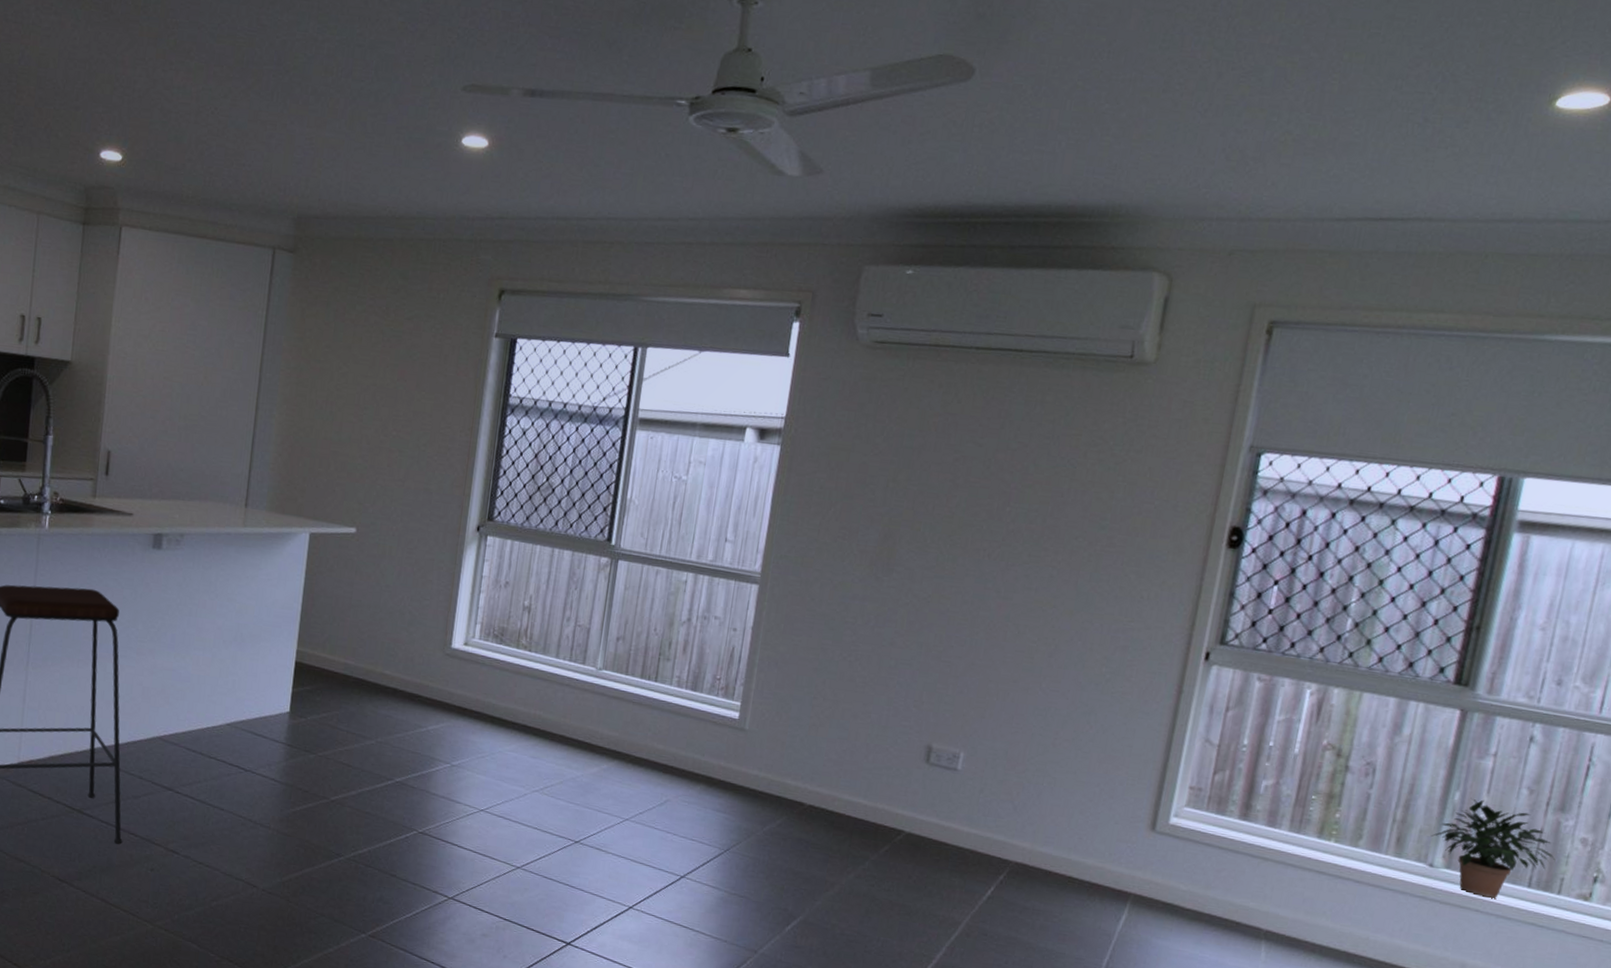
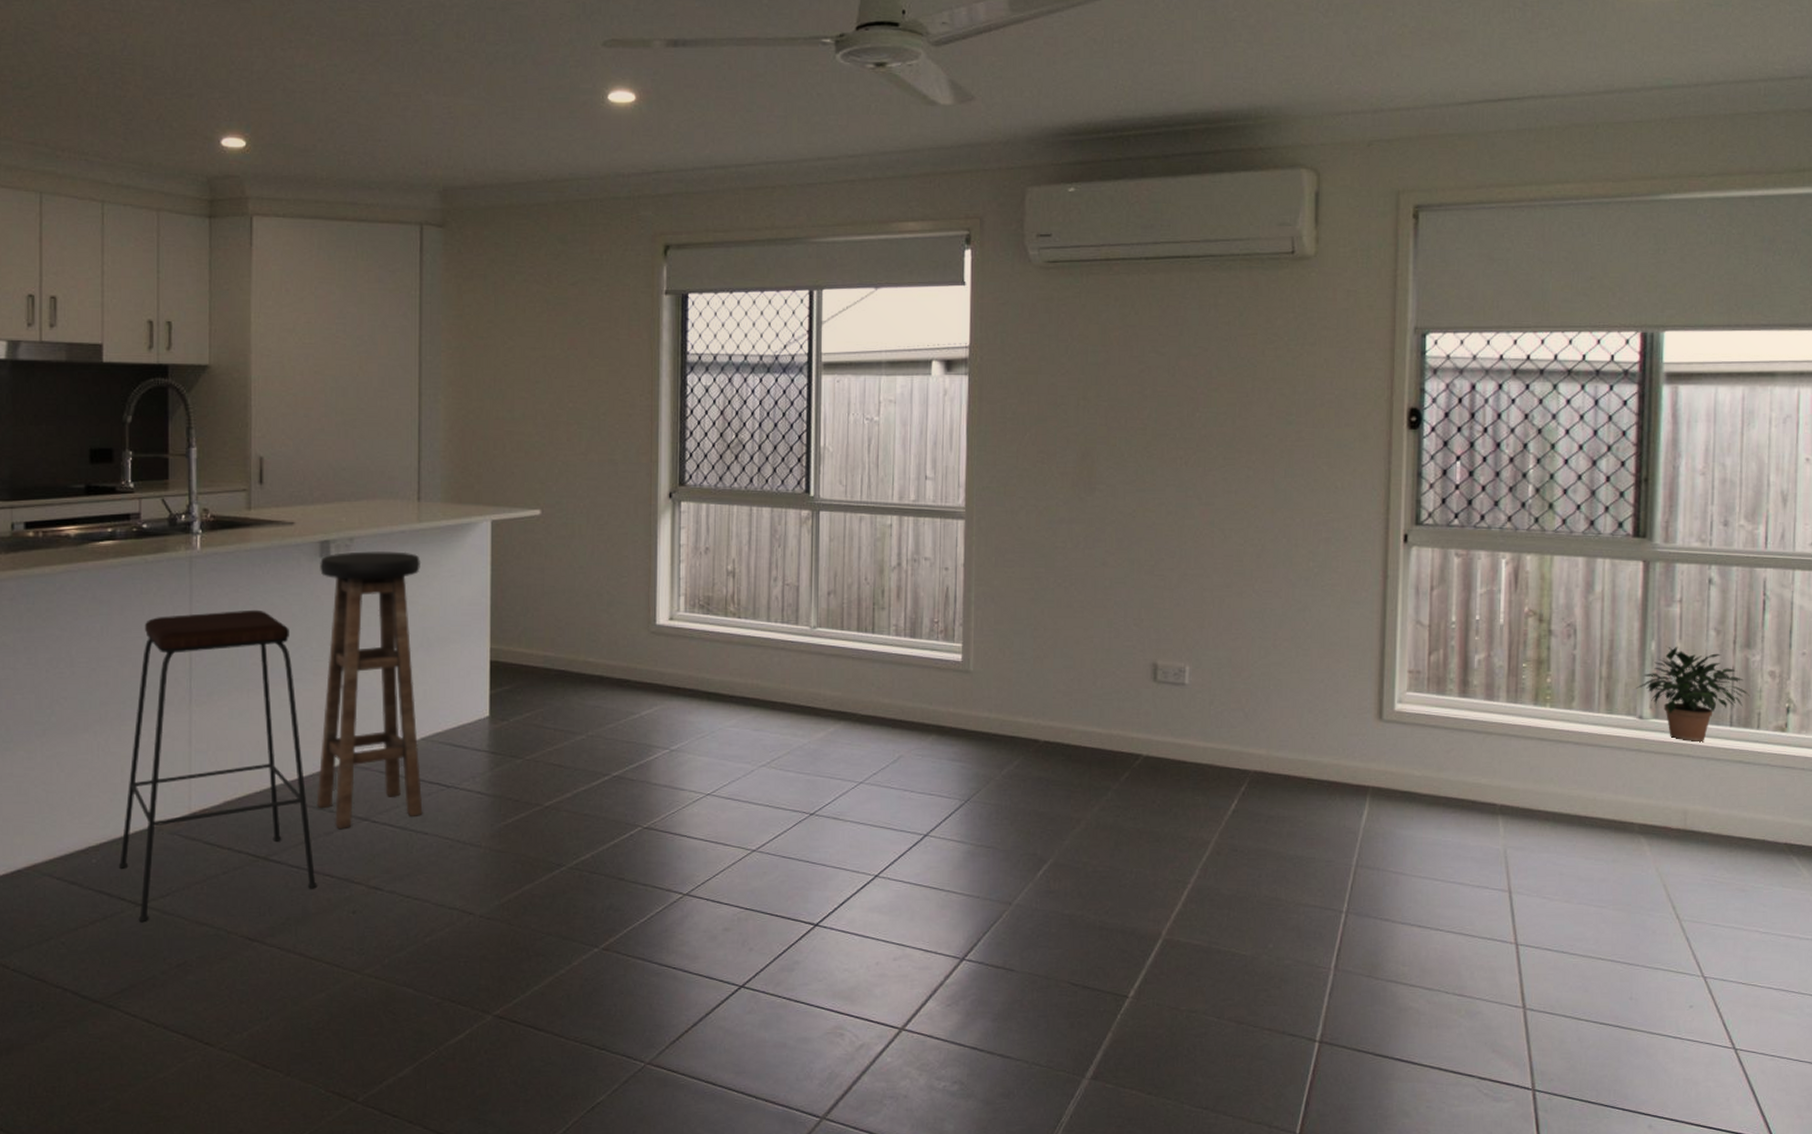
bar stool: none [128,546,243,795] -> present [316,551,423,830]

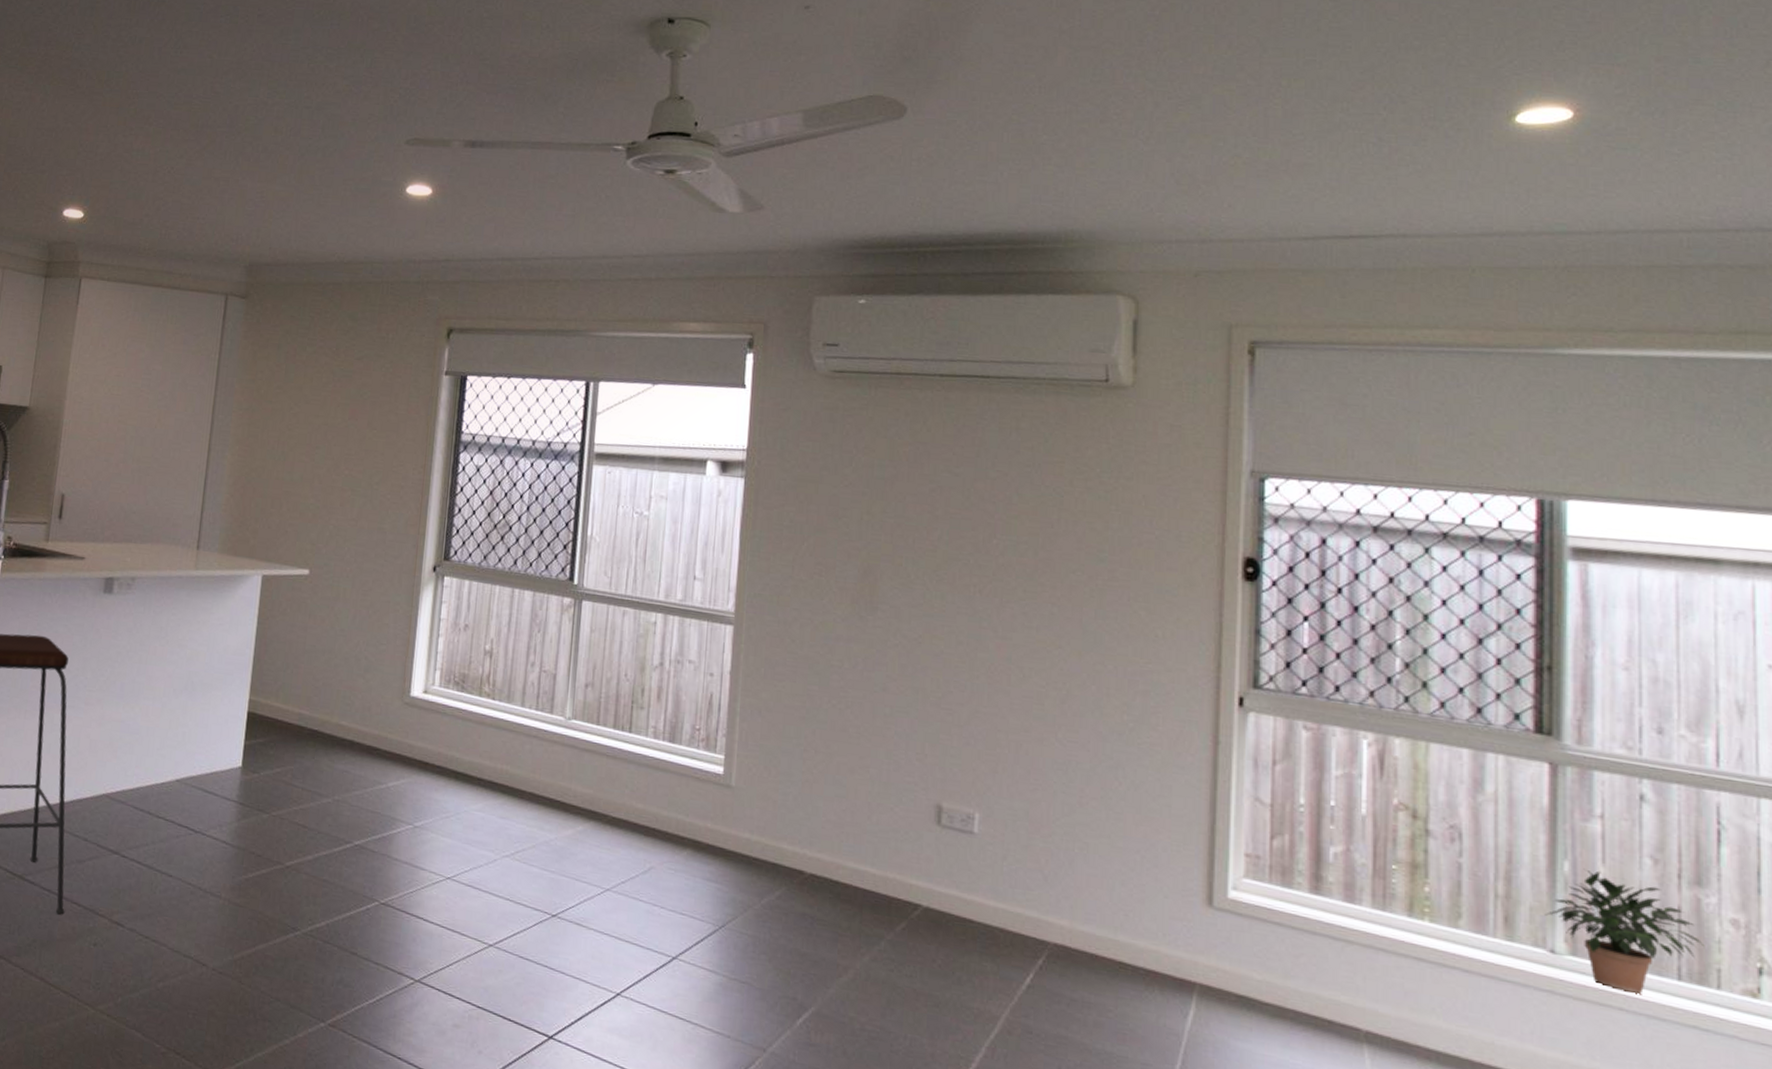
bar stool: present [316,551,423,830] -> none [73,590,194,859]

